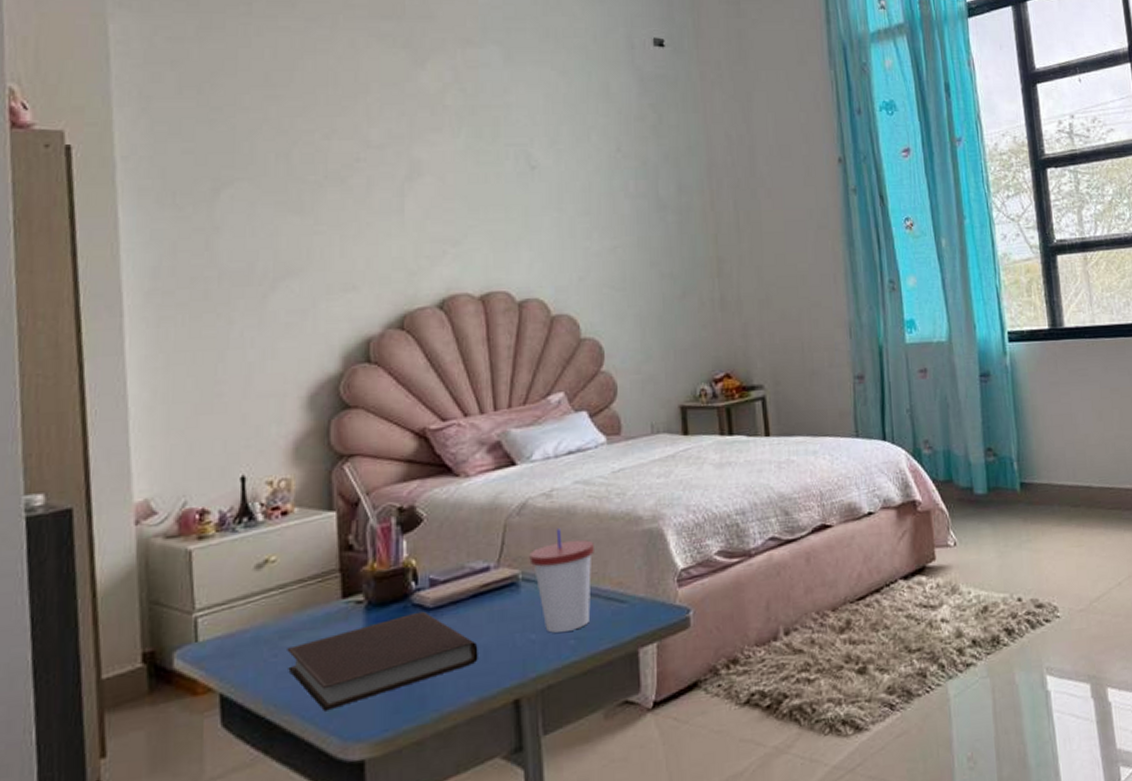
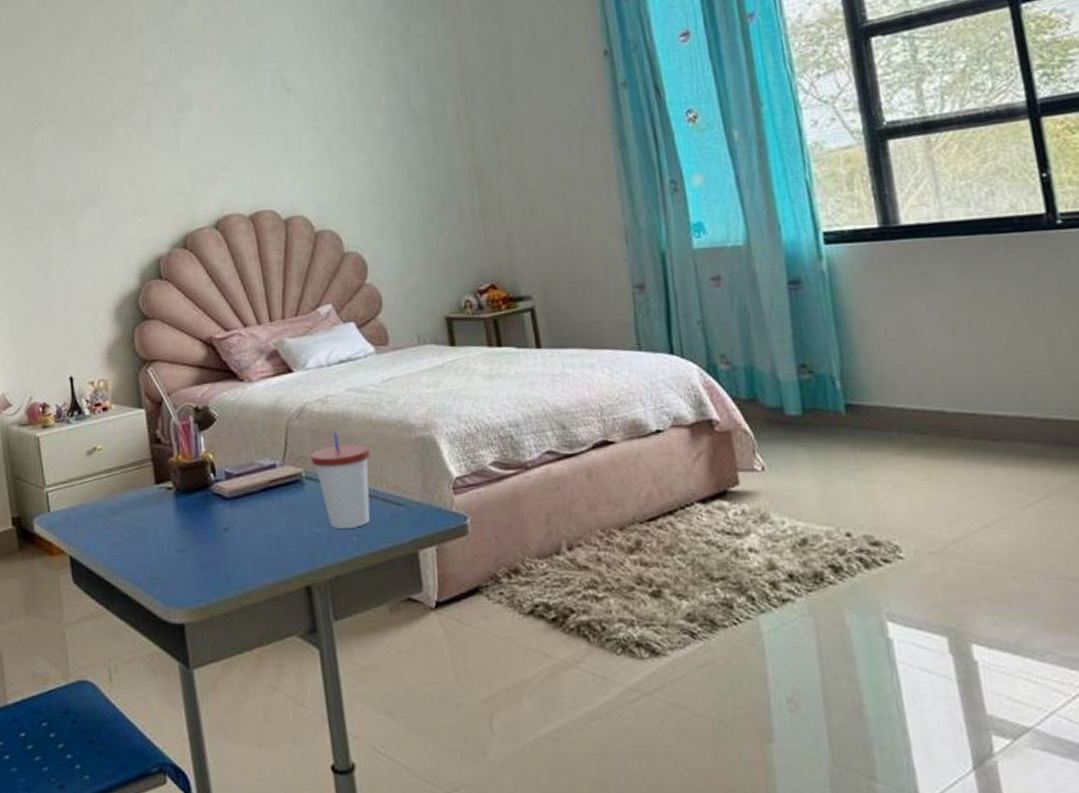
notebook: present [287,611,478,712] -> none [116,500,272,579]

